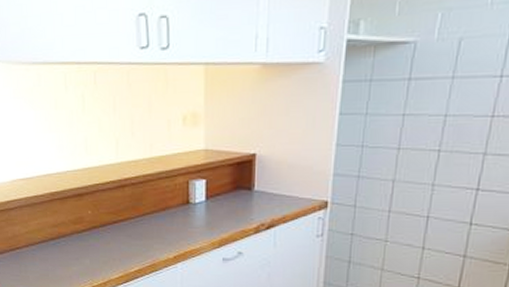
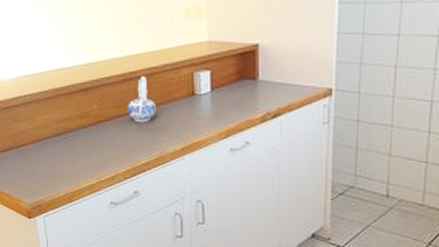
ceramic pitcher: none [122,182,151,230] -> present [128,75,157,123]

